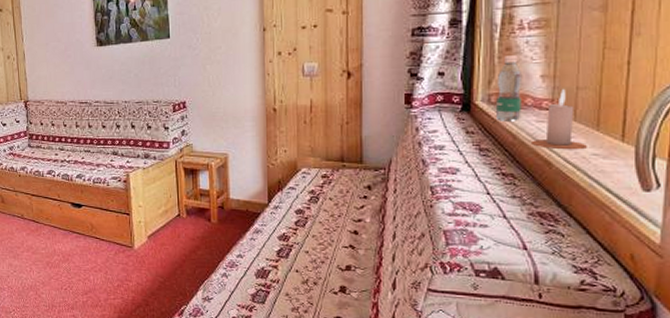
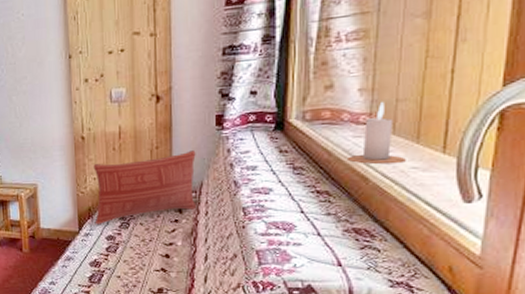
pillow: none [284,127,386,197] -> present [93,150,197,224]
bottle: present [495,55,523,123] -> none [310,69,339,140]

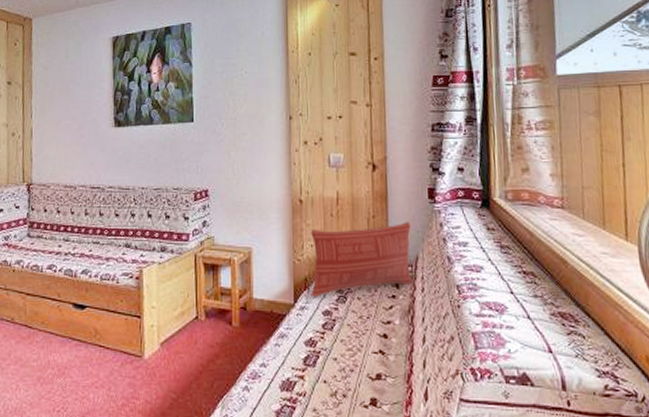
candle: present [348,102,406,165] -> none [547,188,596,248]

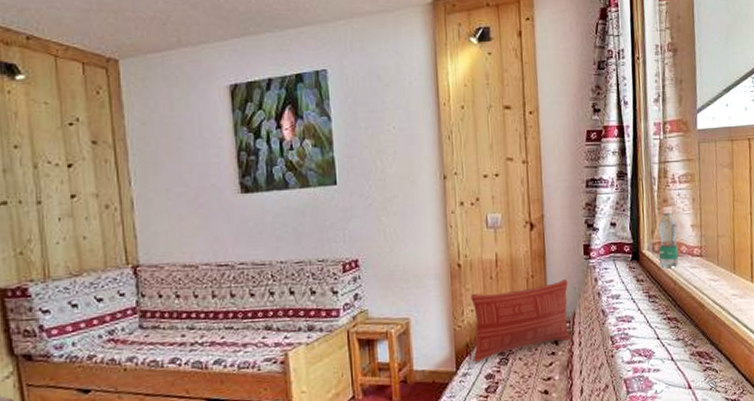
bottle: none [511,154,536,220] -> present [658,207,679,270]

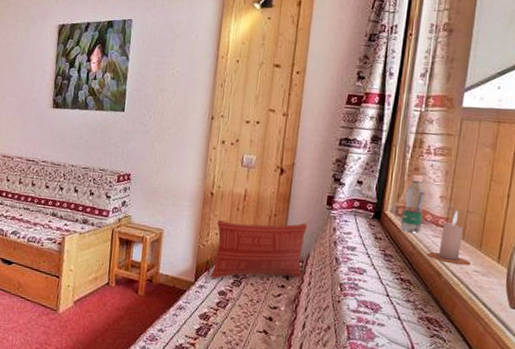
candle: none [688,237,728,293] -> present [427,211,471,266]

